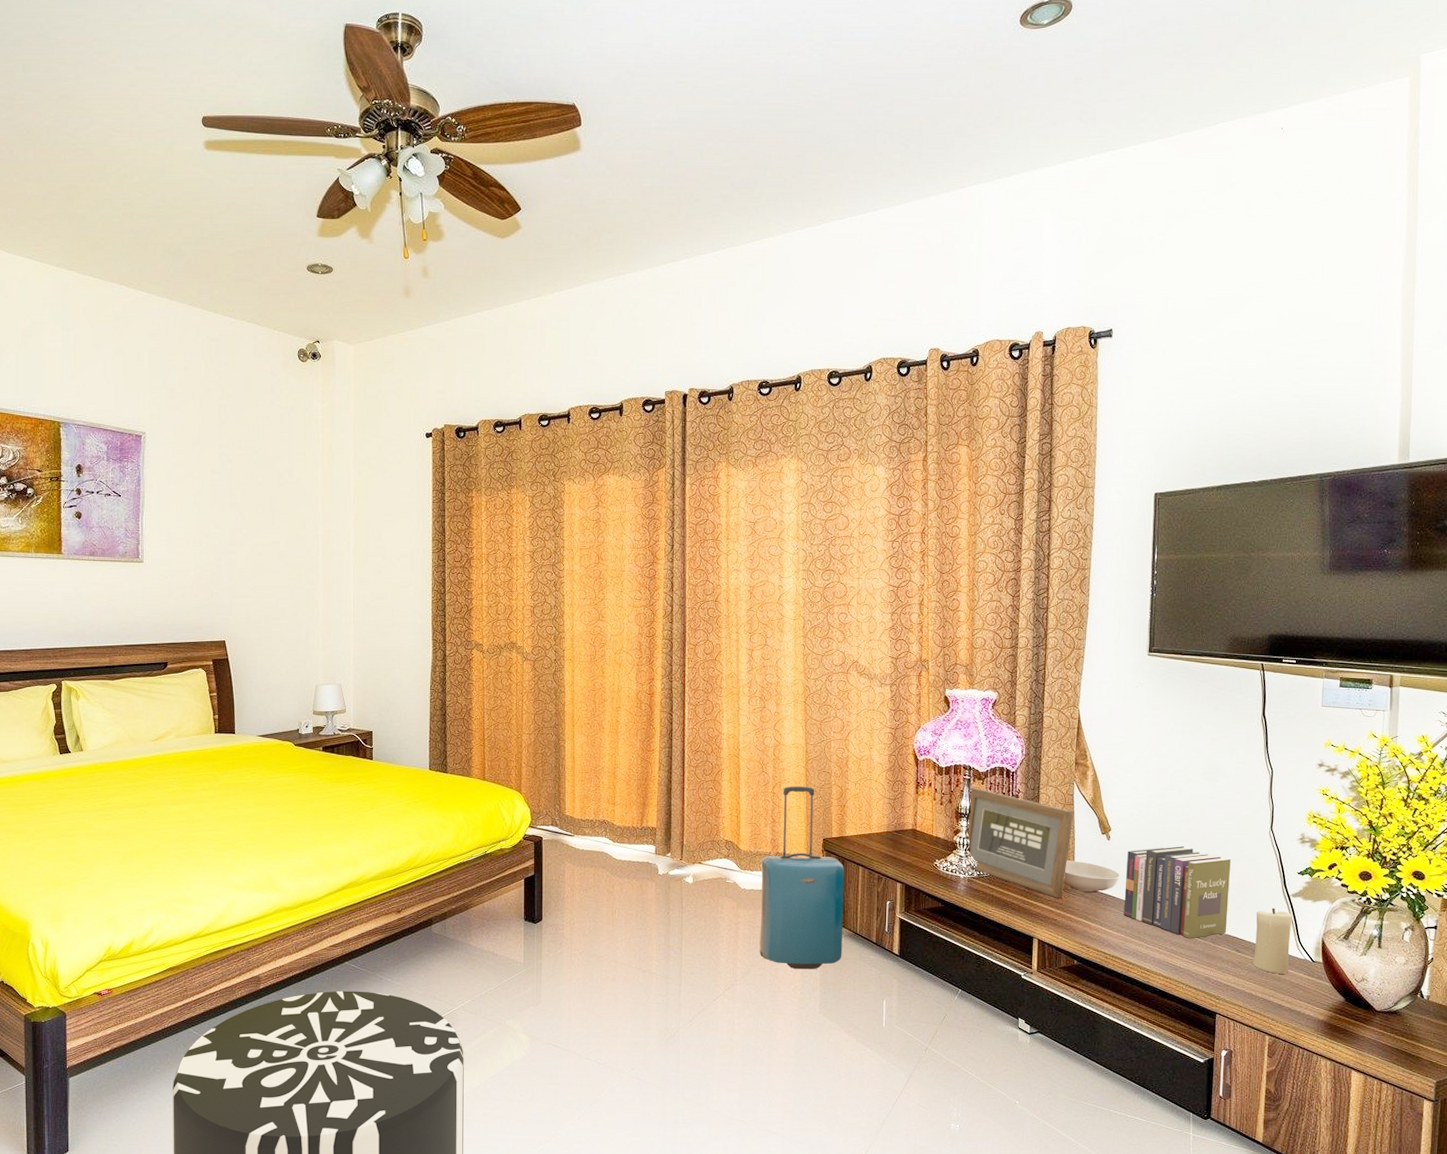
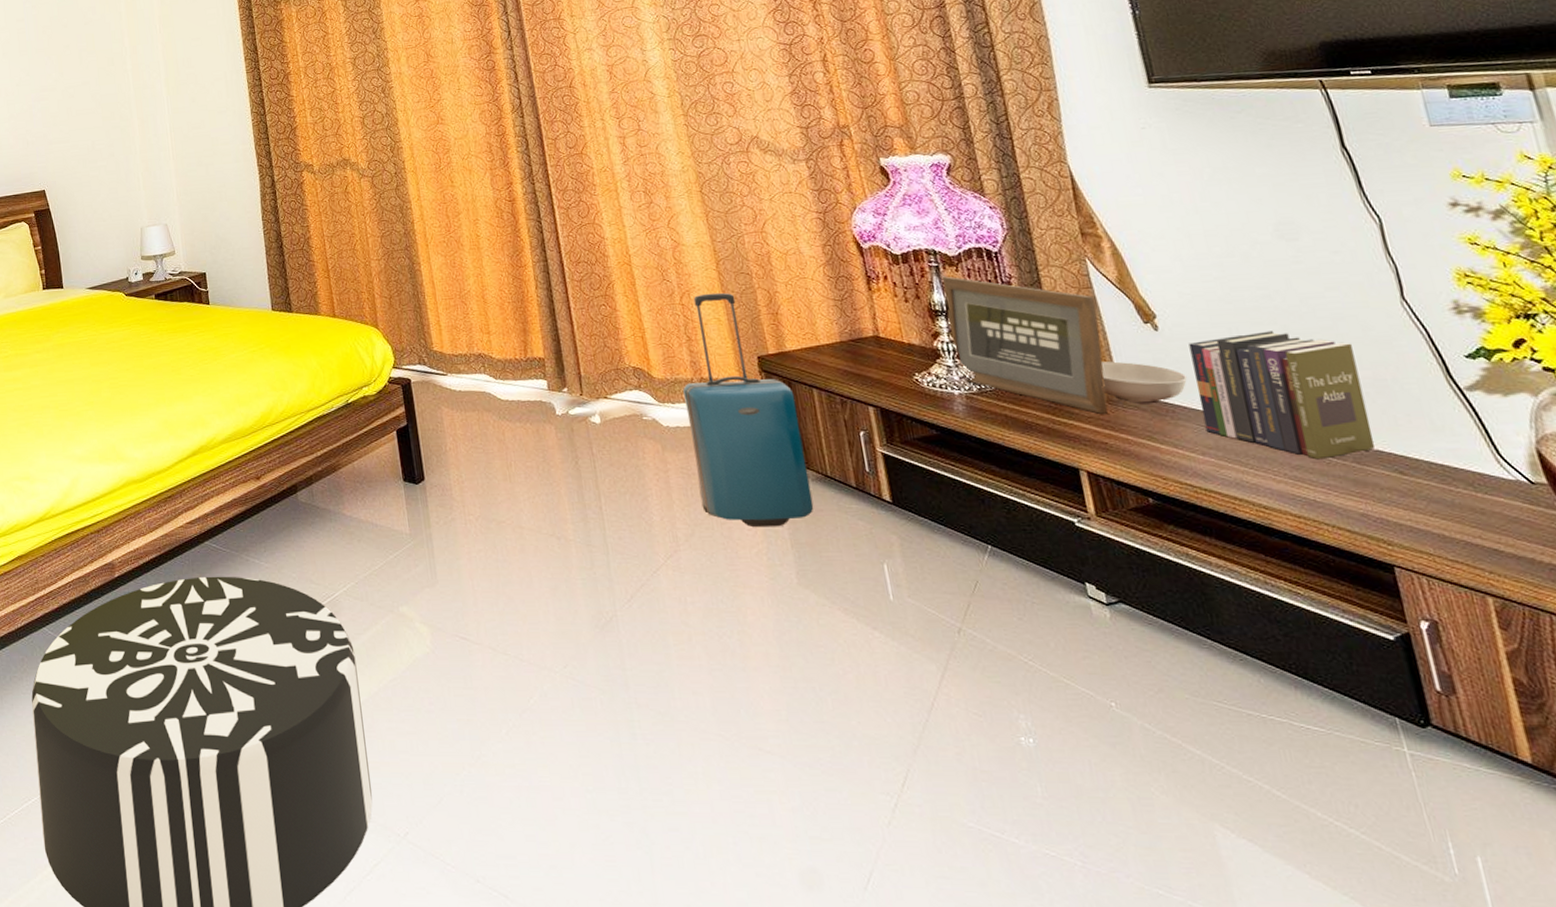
candle: present [1252,908,1293,974] -> none [1414,408,1495,504]

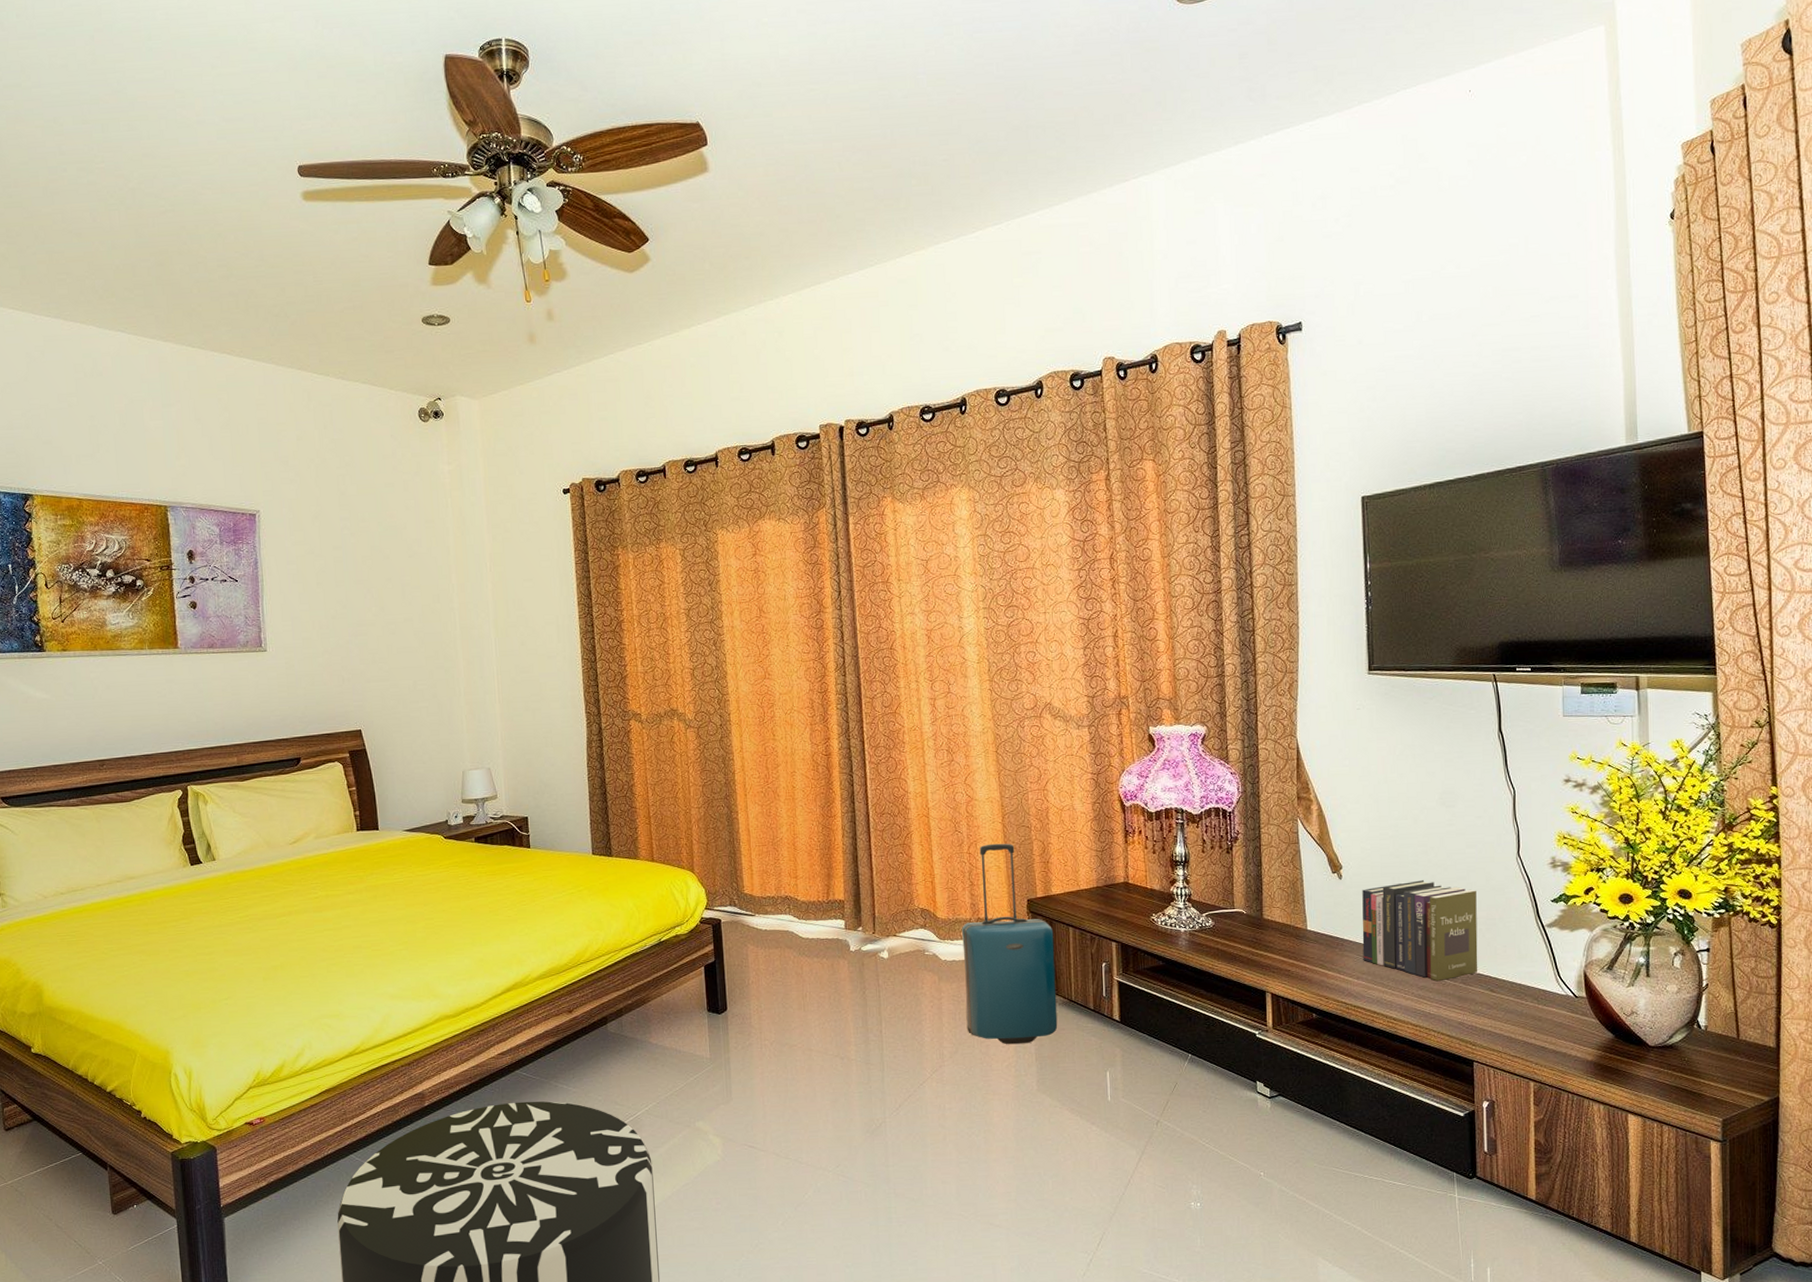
picture frame: present [942,276,1108,415] -> none [1185,831,1300,948]
bowl: present [1100,361,1188,405] -> none [1294,904,1357,939]

